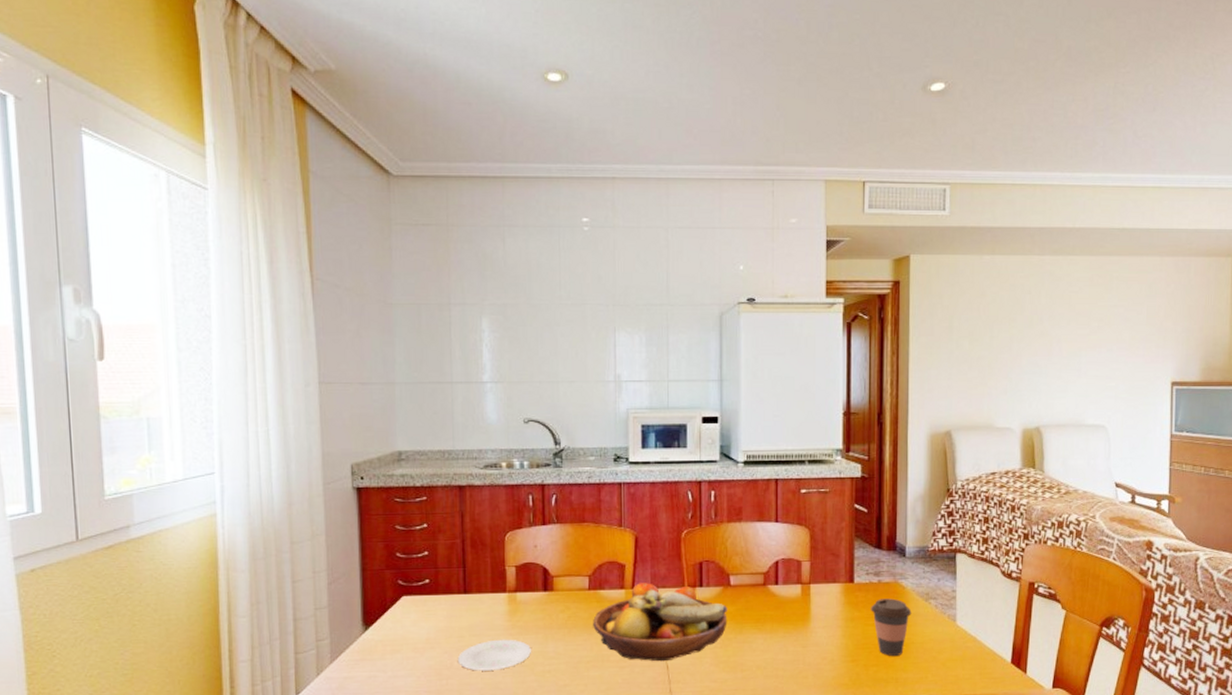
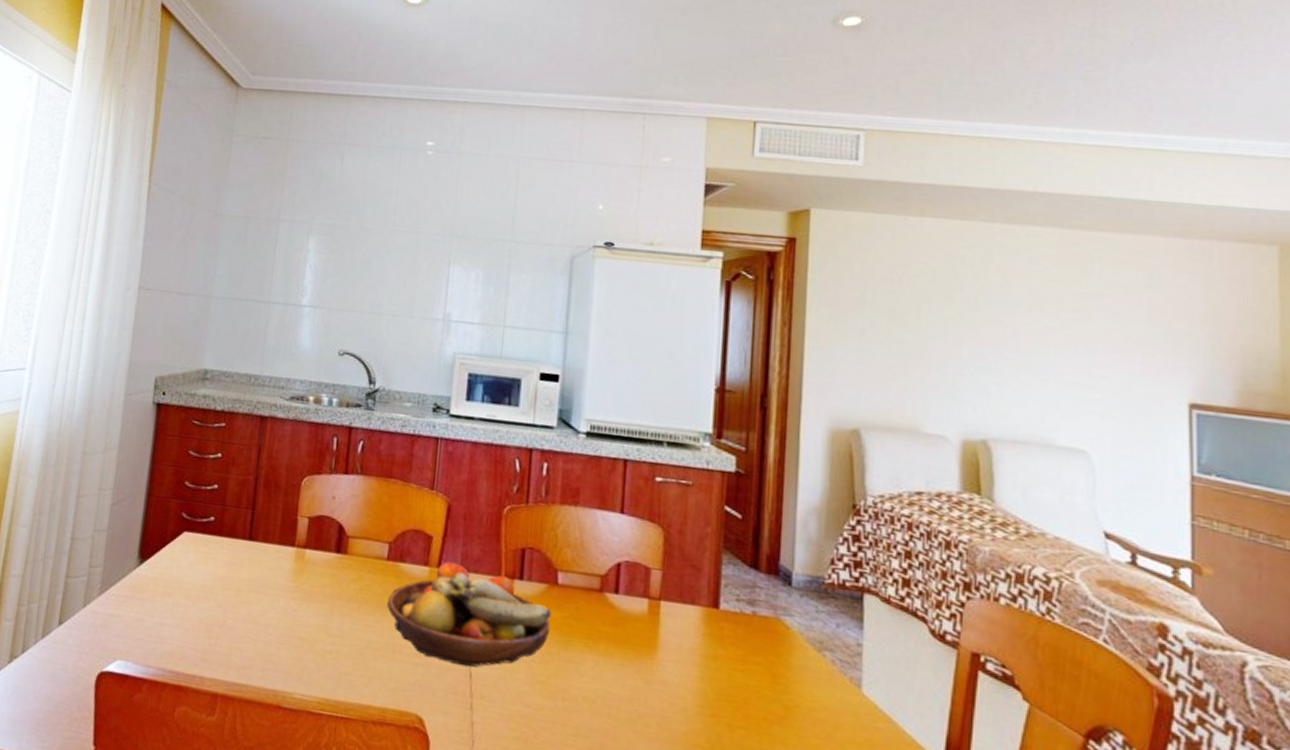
plate: present [457,639,531,671] -> none [231,601,313,639]
coffee cup: present [871,598,912,656] -> none [740,637,798,721]

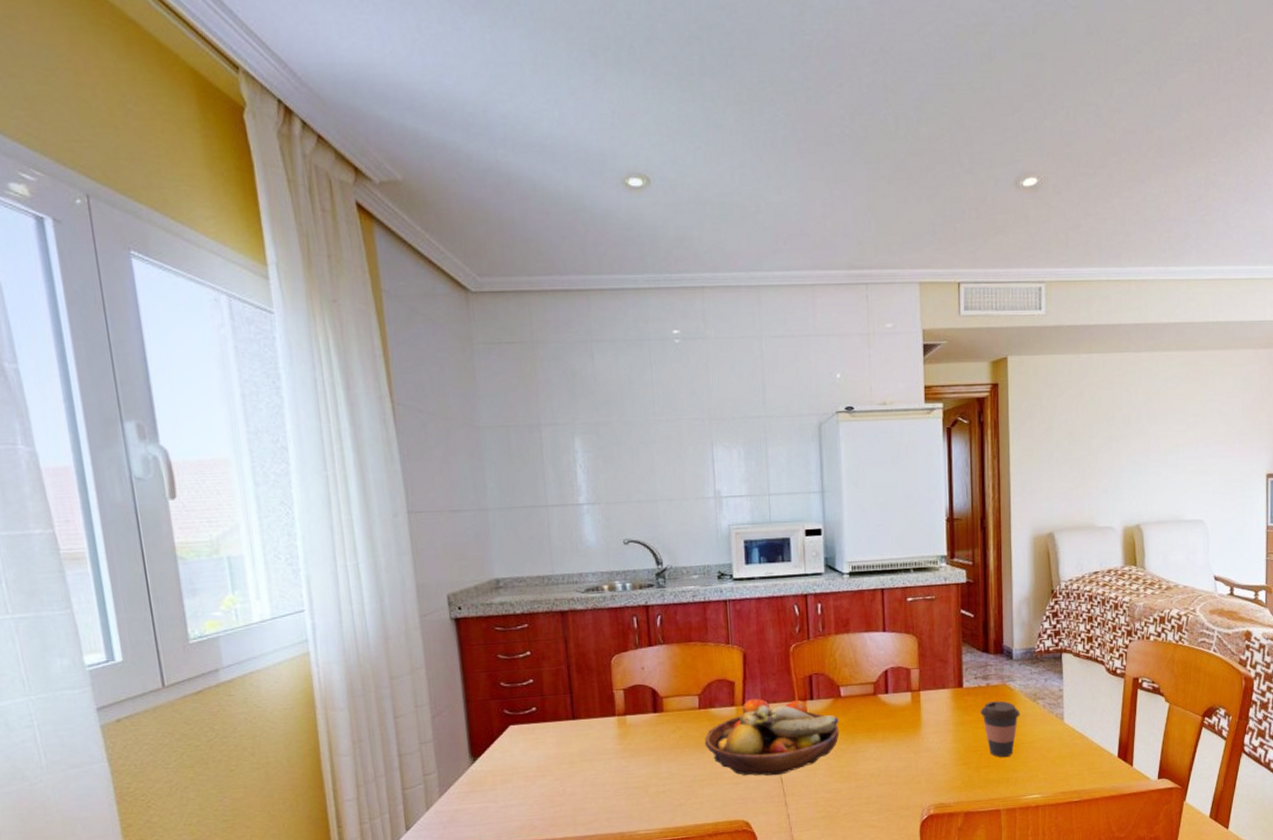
coffee cup: none [740,637,798,721] -> present [980,701,1020,757]

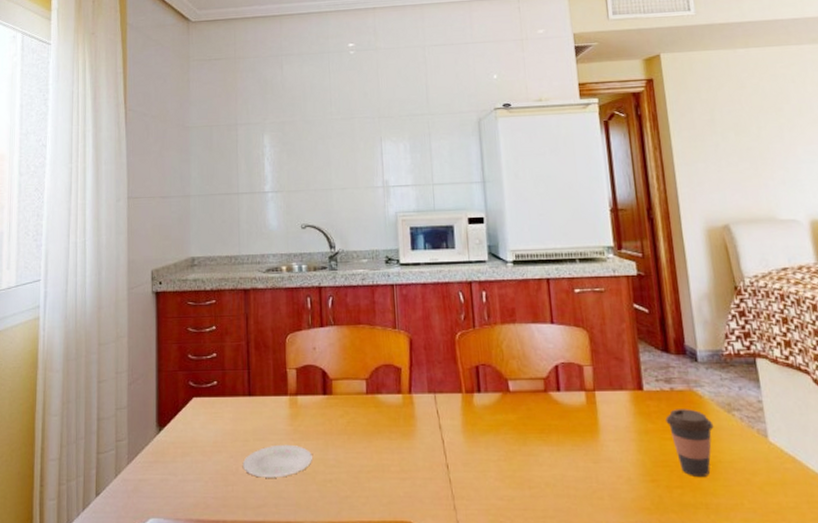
plate: none [569,762,644,796] -> present [242,444,312,478]
fruit bowl: present [705,698,840,776] -> none [372,387,510,474]

